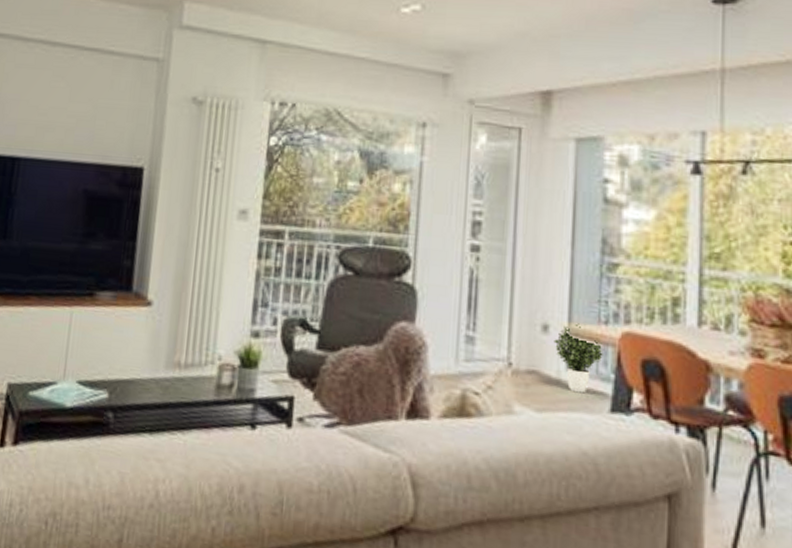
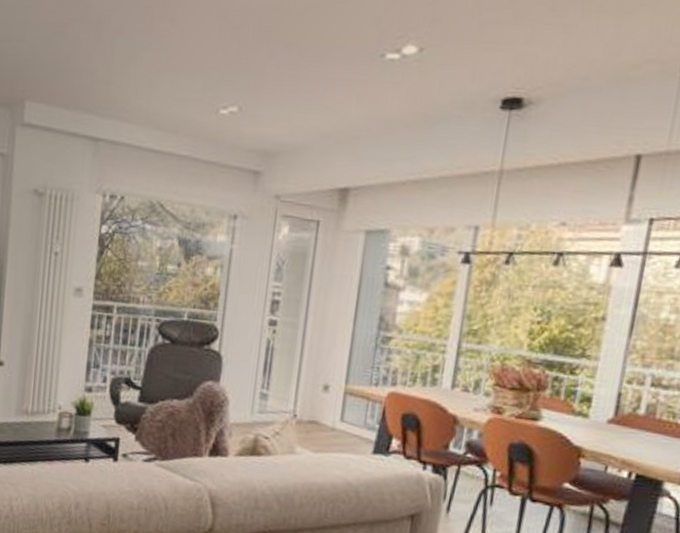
potted plant: present [553,323,603,394] -> none [332,385,372,439]

